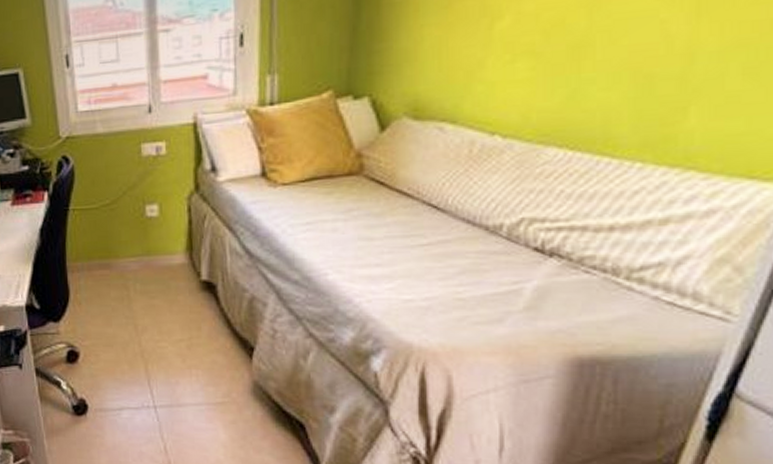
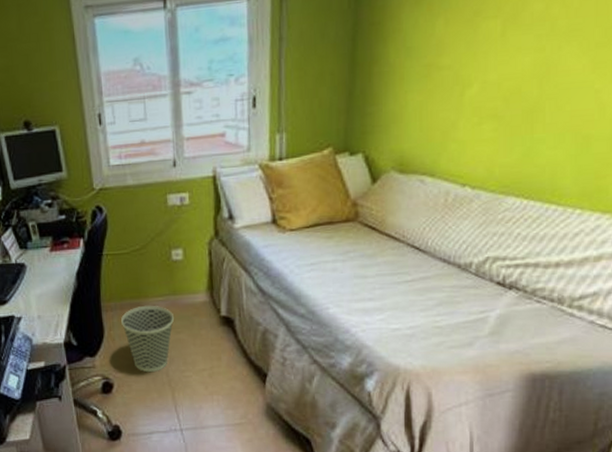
wastebasket: none [89,266,147,342] -> present [121,305,174,373]

